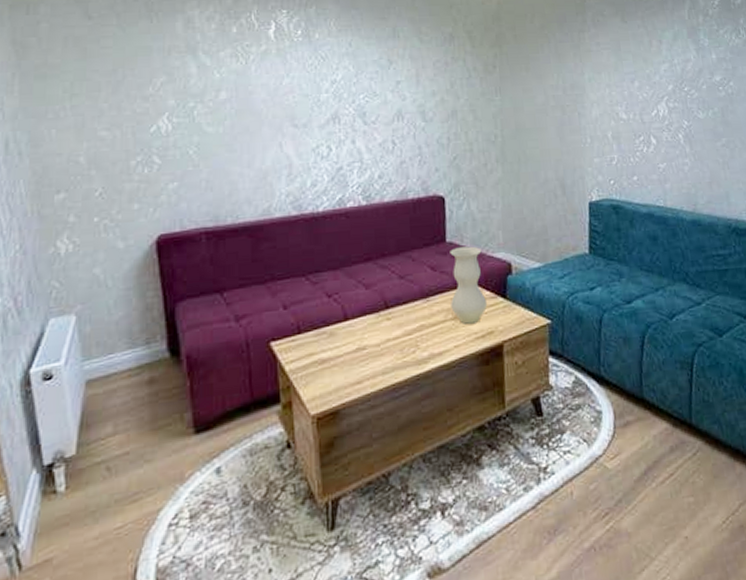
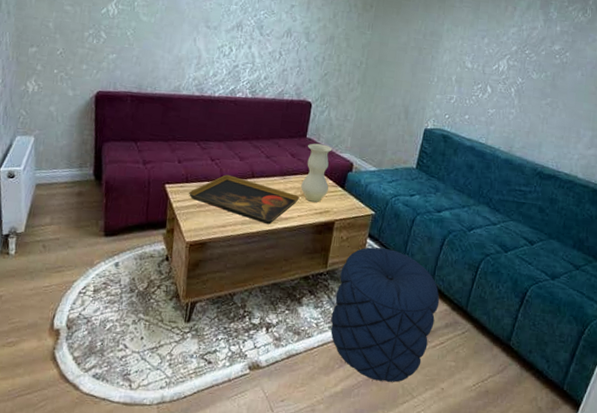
decorative tray: none [305,311,452,368] -> present [189,175,300,225]
pouf: none [523,364,656,549] -> present [331,247,440,382]

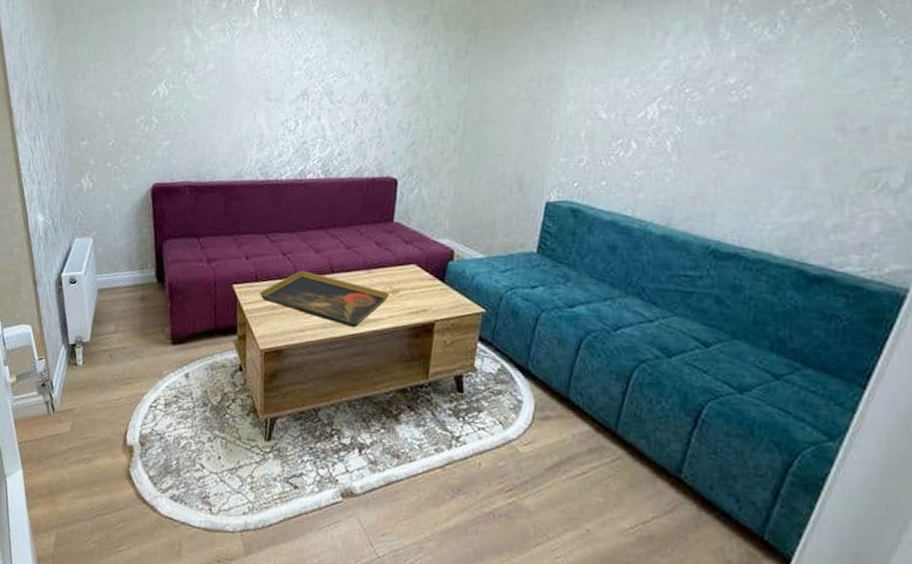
vase: present [301,143,333,202] -> none [390,228,427,300]
pouf: present [331,247,440,382] -> none [437,352,578,520]

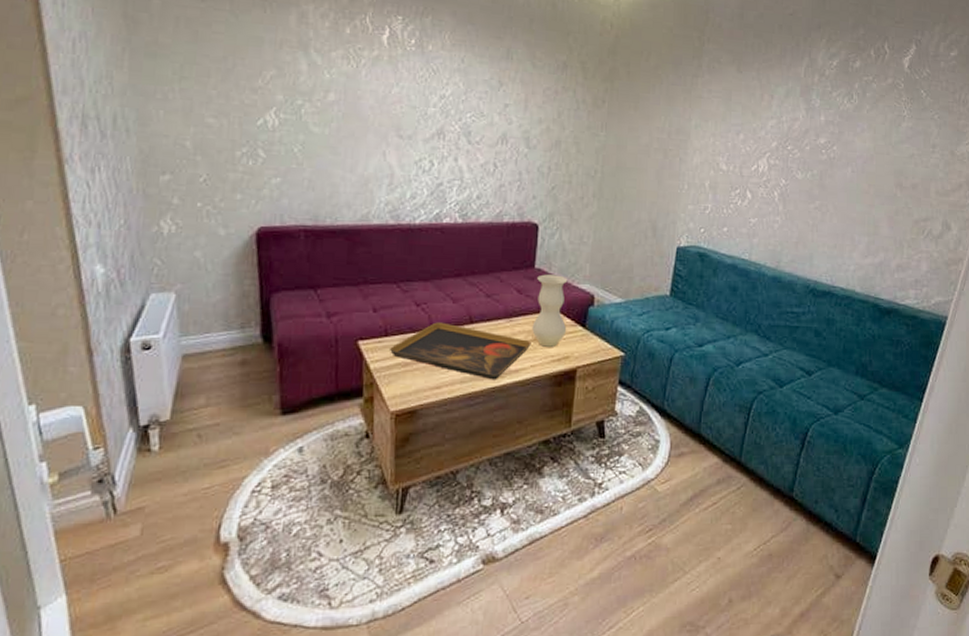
vase: none [390,228,427,300] -> present [532,274,568,347]

